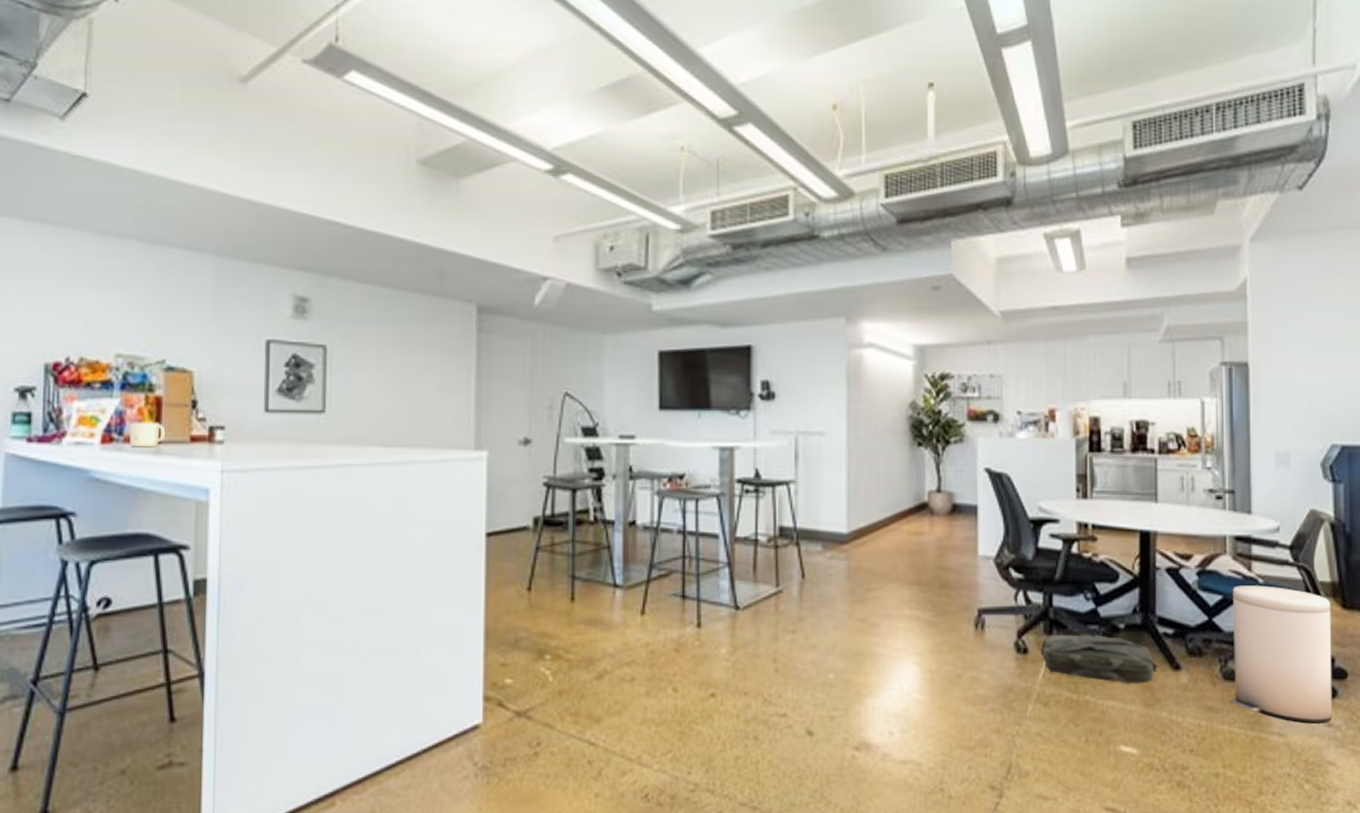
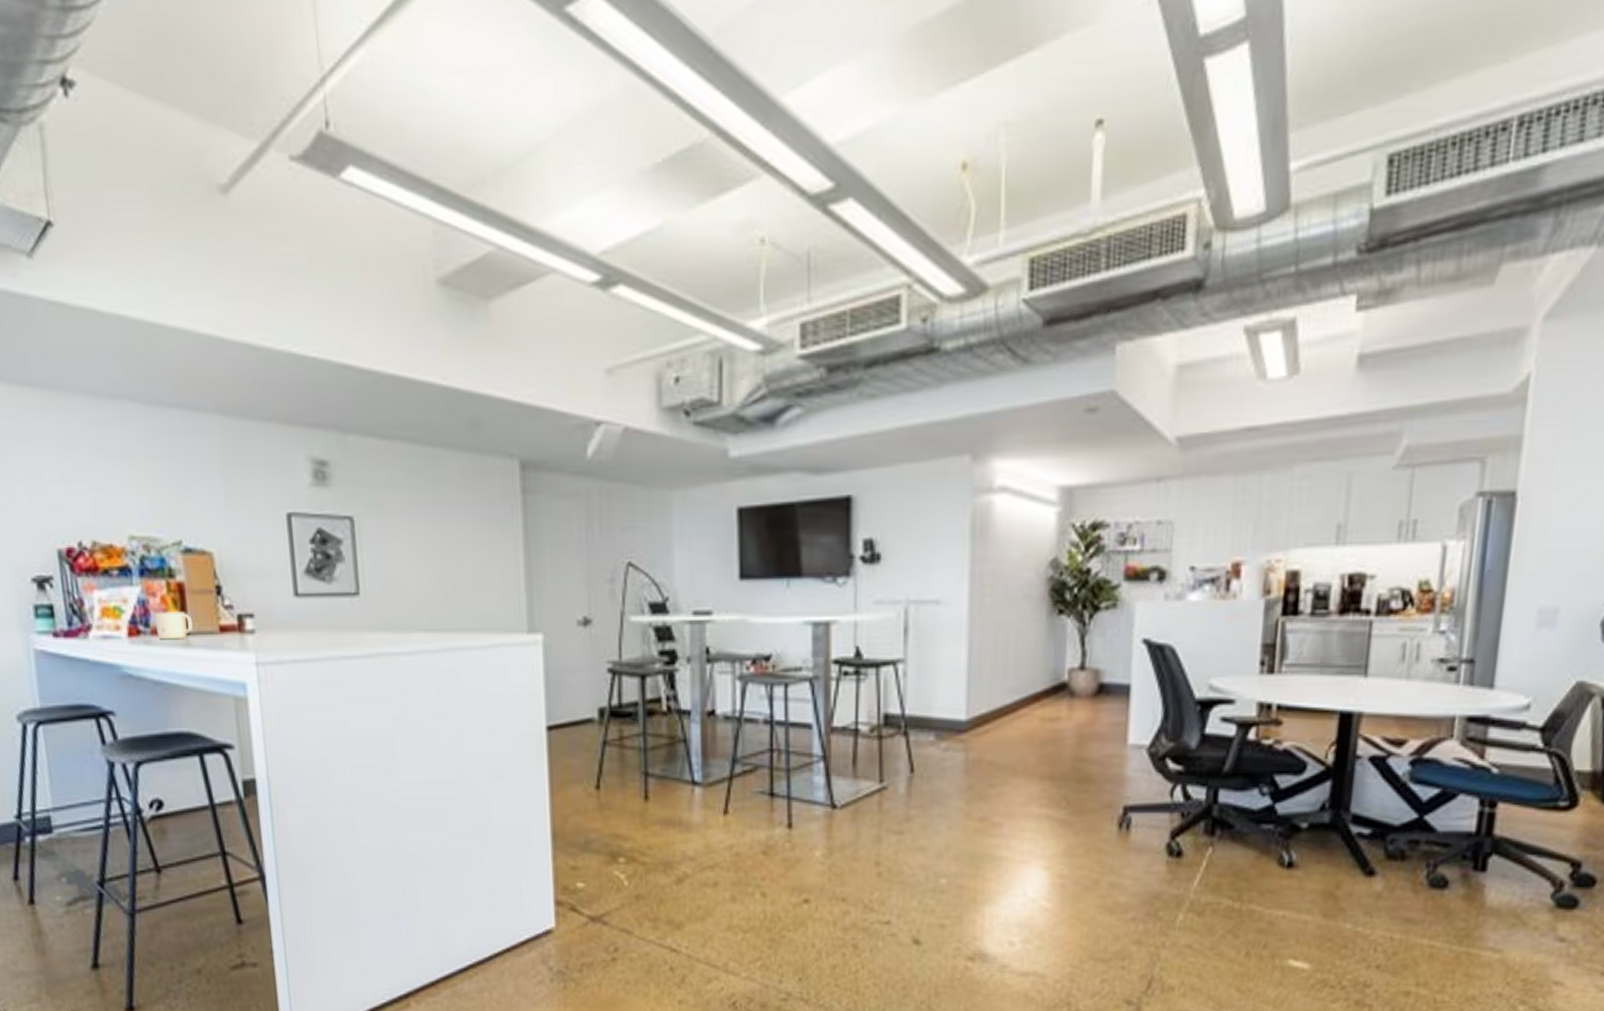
briefcase: present [1039,634,1159,684] -> none [1197,835,1347,892]
pedal bin: present [1230,586,1333,724] -> none [1434,776,1588,938]

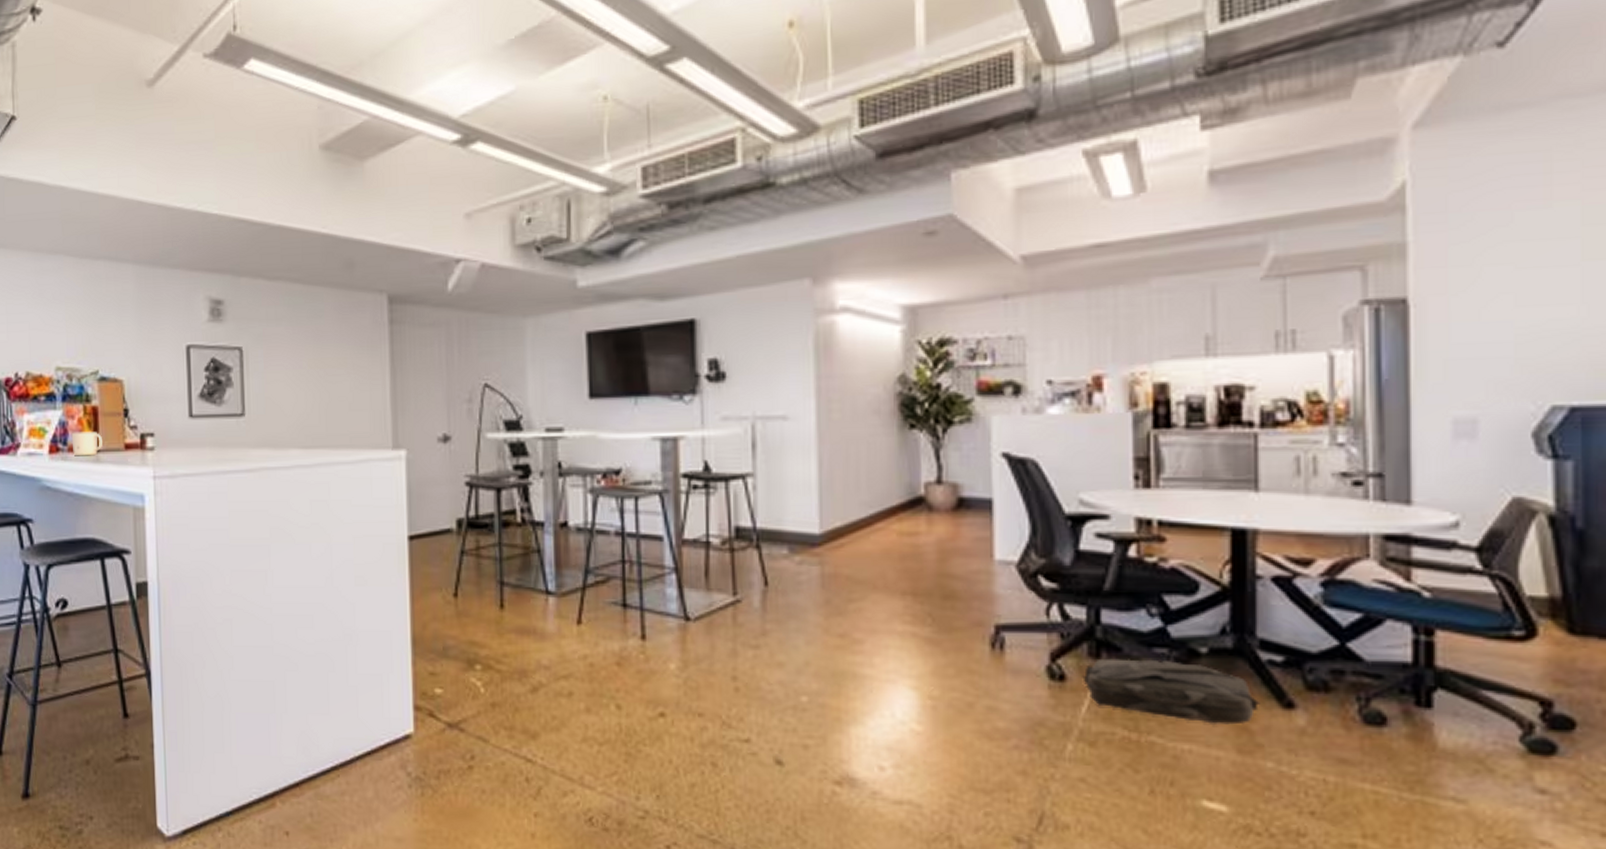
briefcase: none [1197,835,1347,892] -> present [1082,658,1260,725]

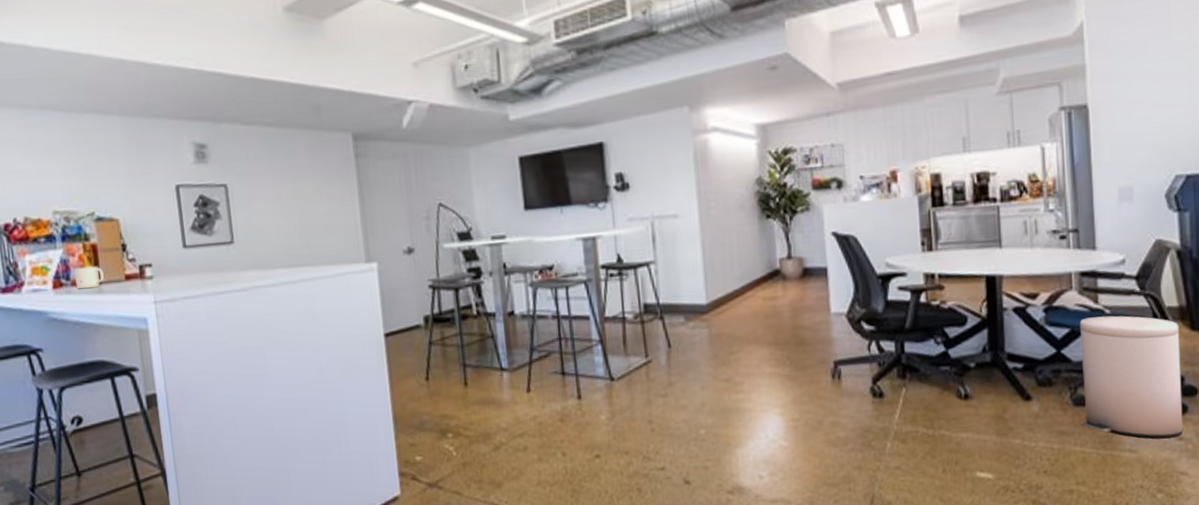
briefcase: present [1082,658,1260,725] -> none [894,375,1010,417]
pedal bin: none [1374,600,1548,789] -> present [1079,315,1184,439]

